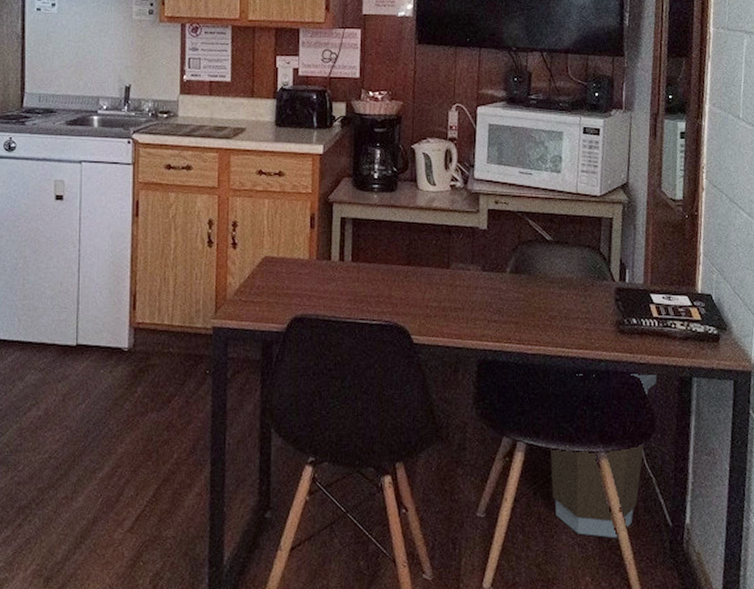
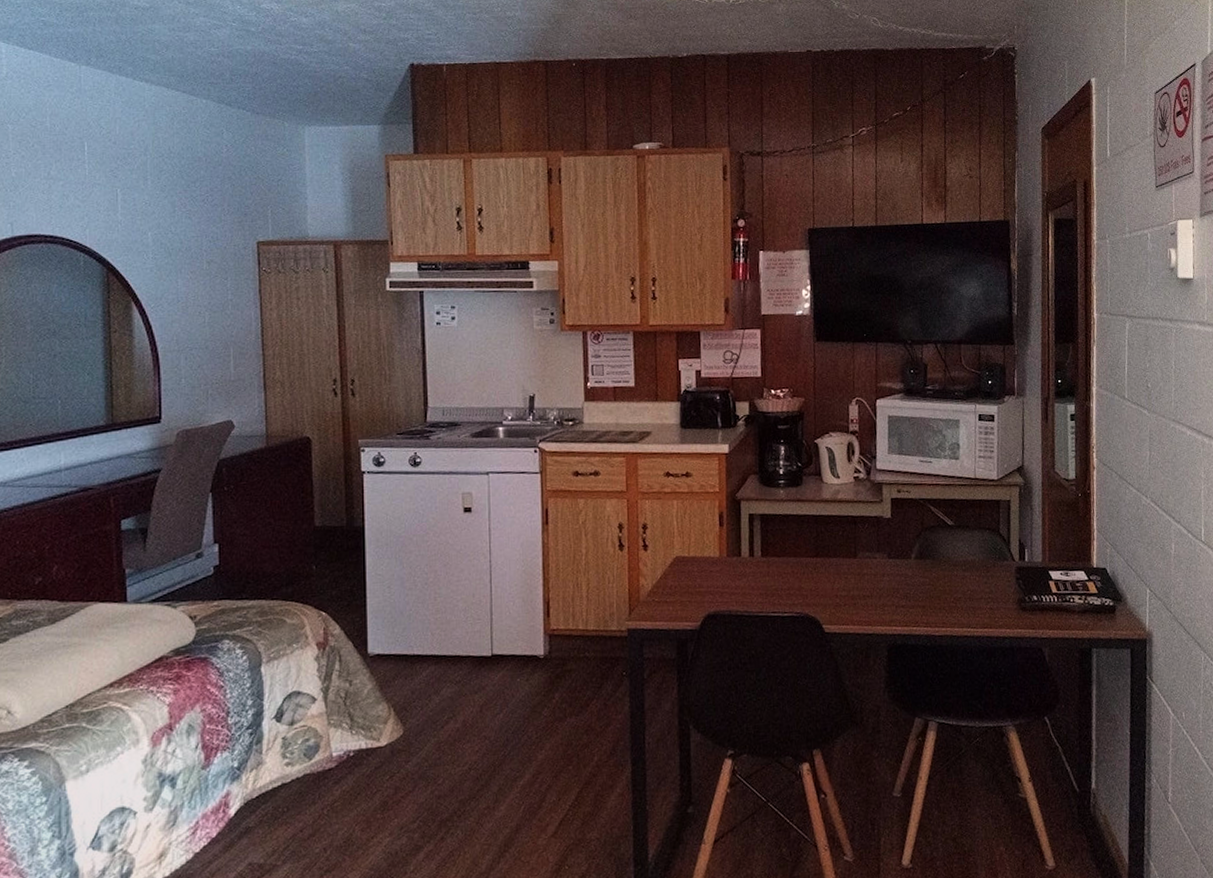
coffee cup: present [551,372,658,539] -> none [961,646,1059,808]

